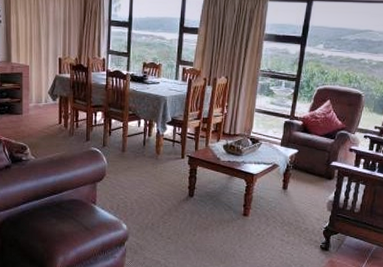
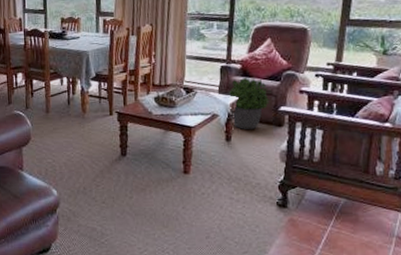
potted plant: none [288,133,324,181] -> present [228,77,270,130]

